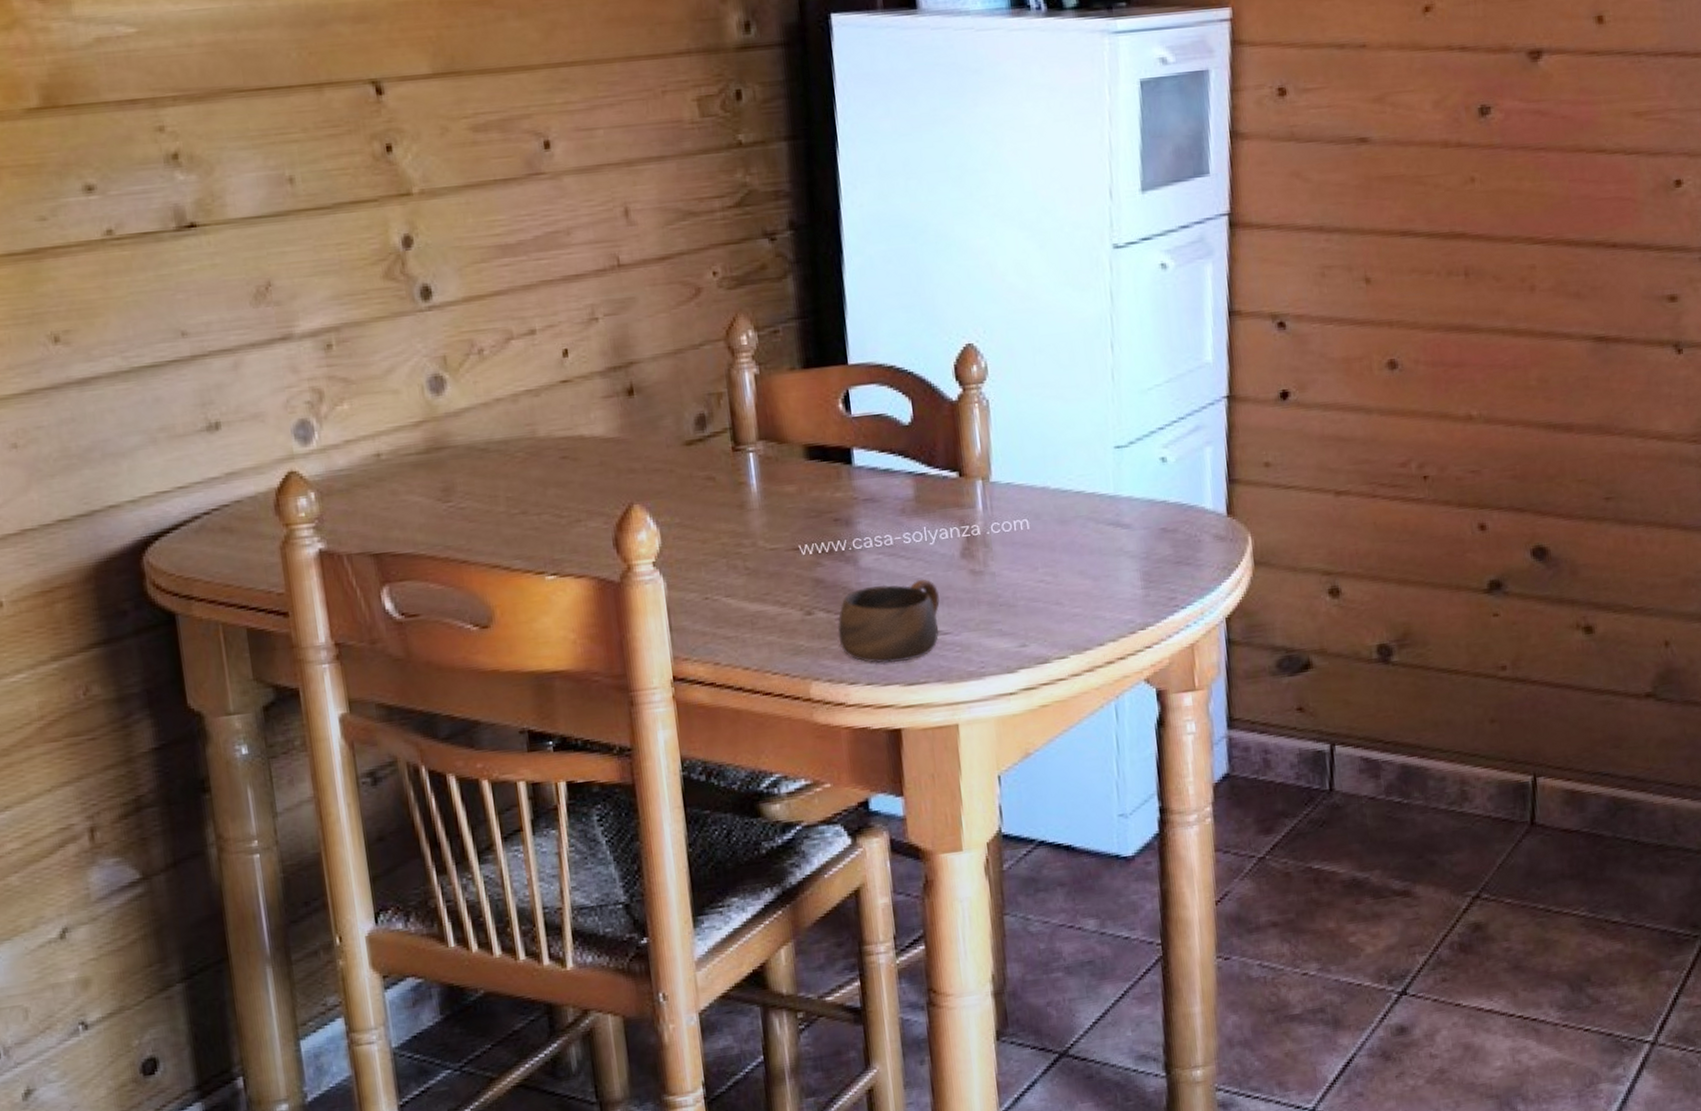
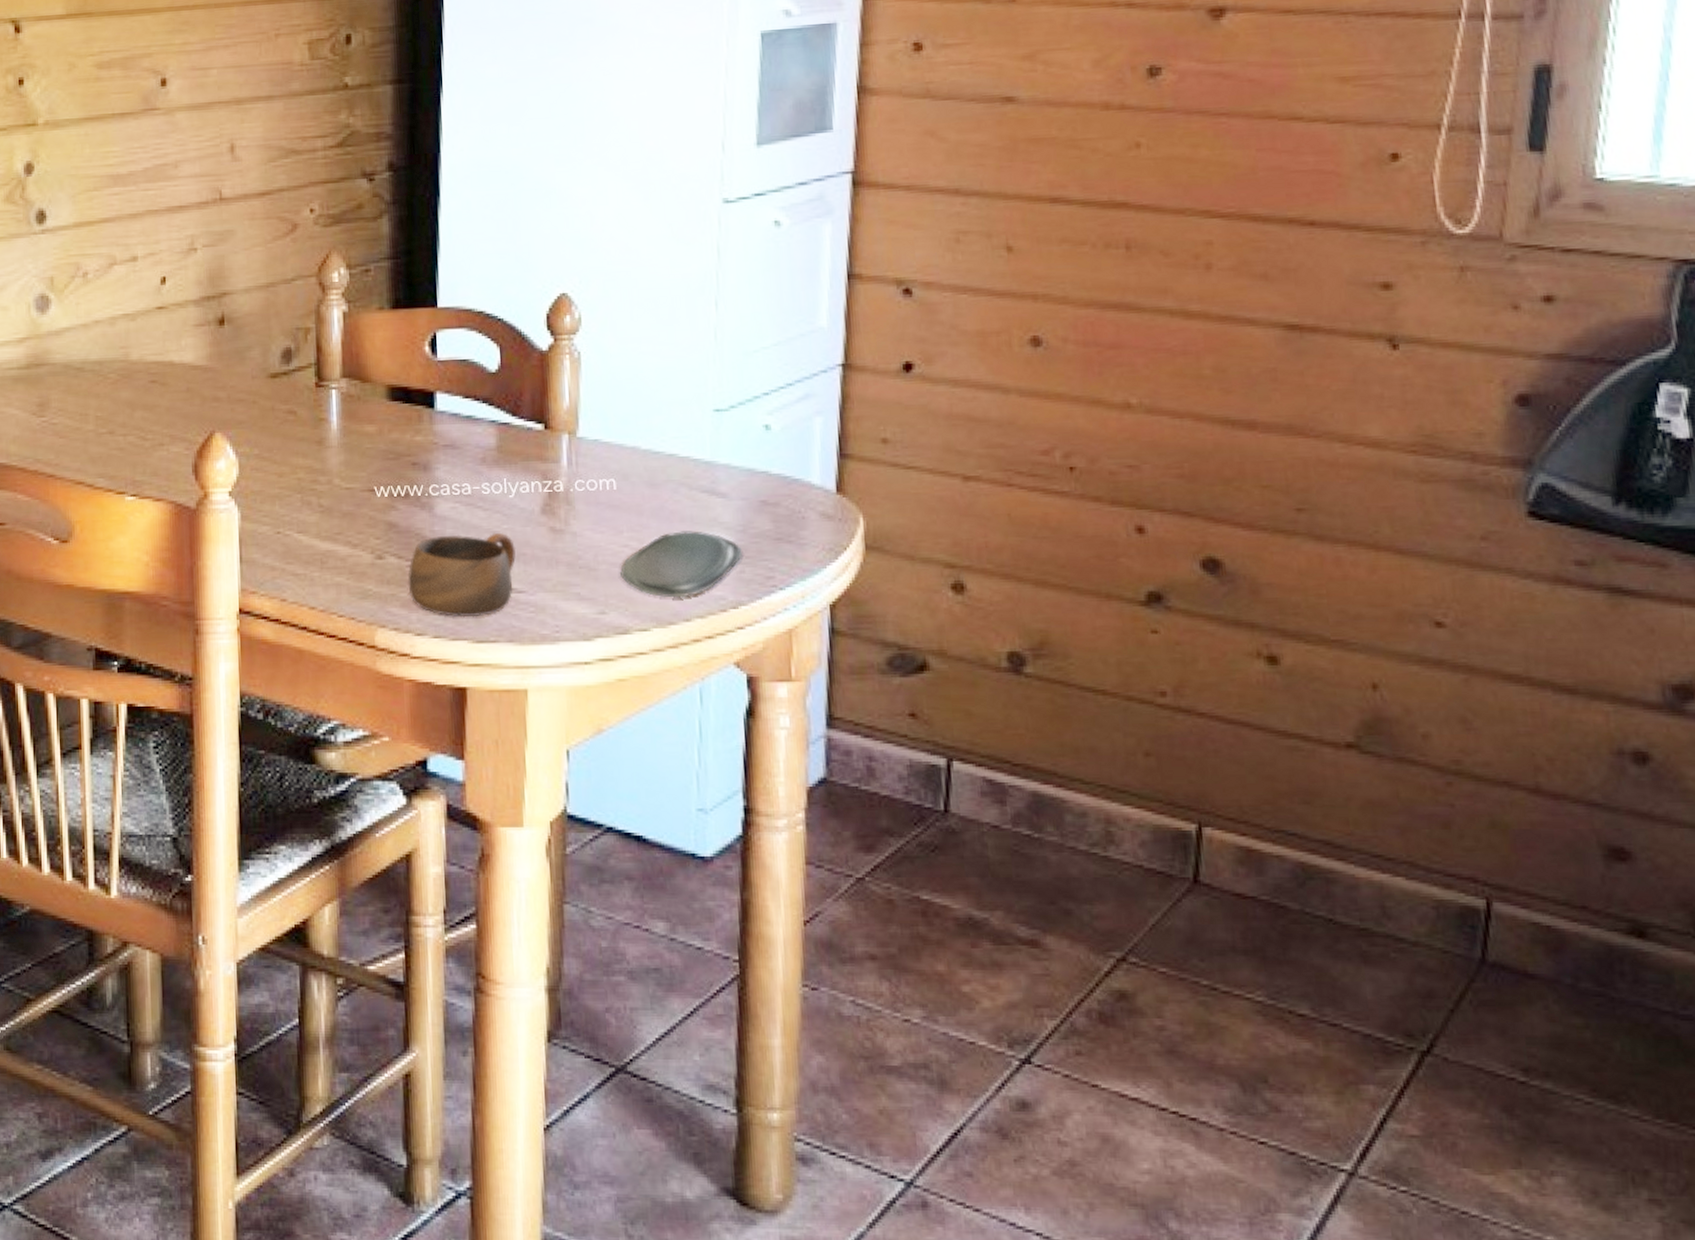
oval tray: none [1037,561,1148,627] -> present [619,531,743,598]

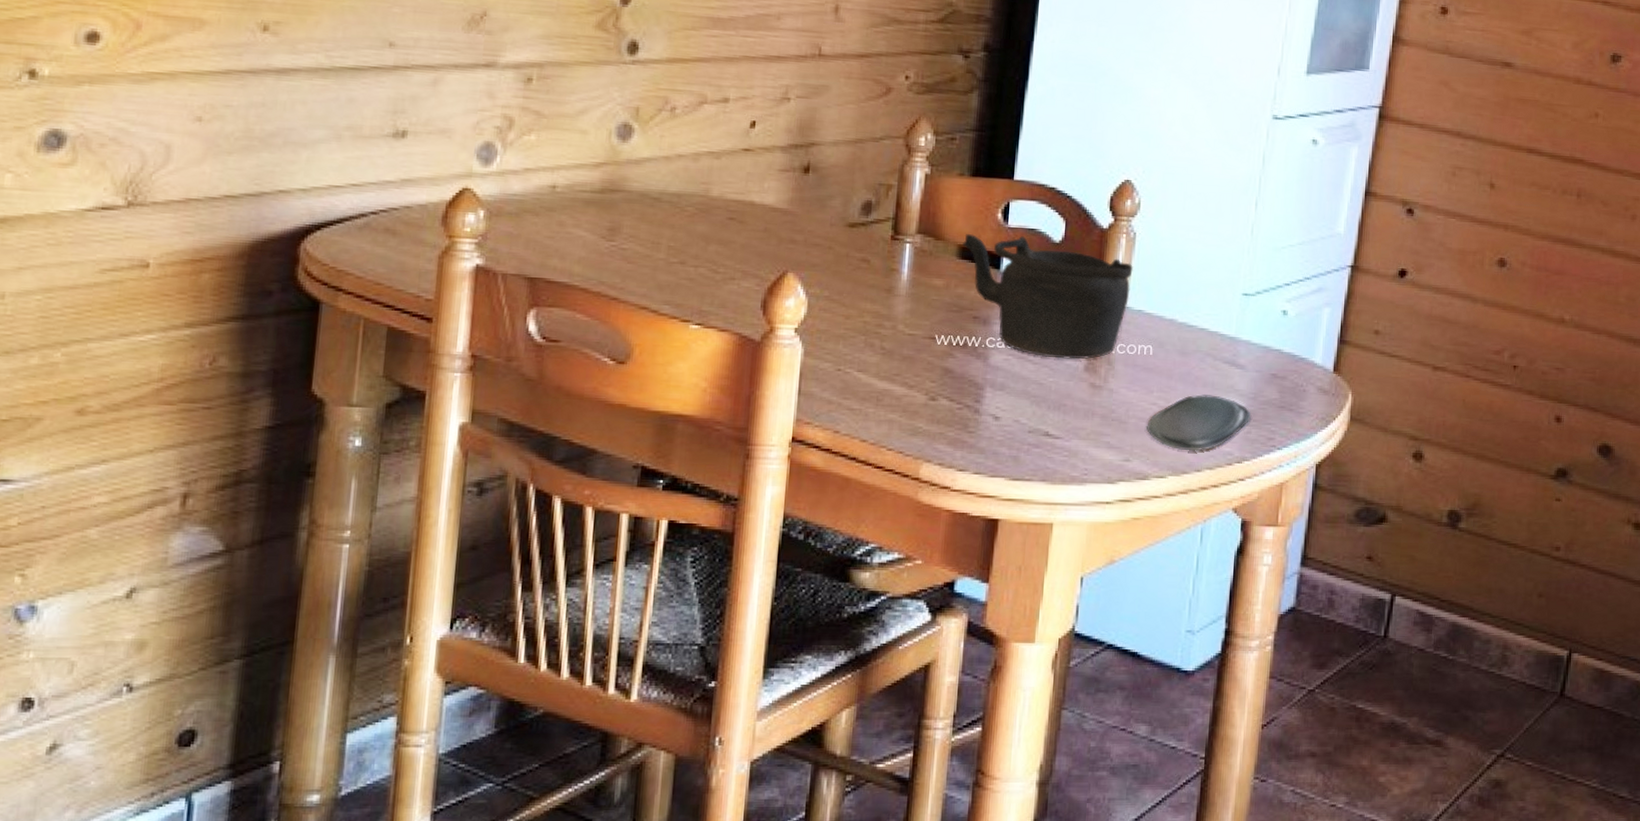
teapot: none [391,368,583,502] -> present [963,234,1133,360]
cup: present [407,532,516,618] -> none [956,384,1059,458]

